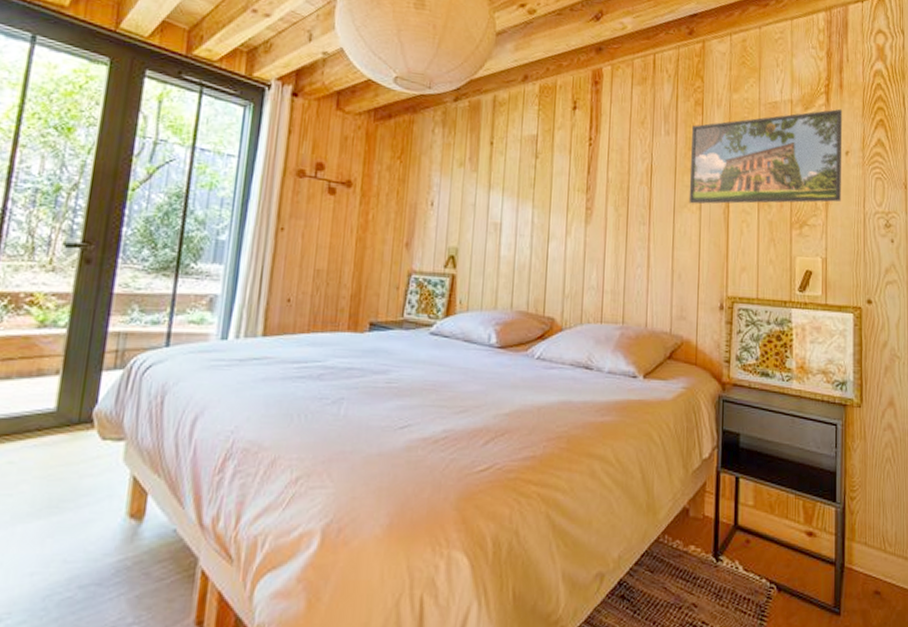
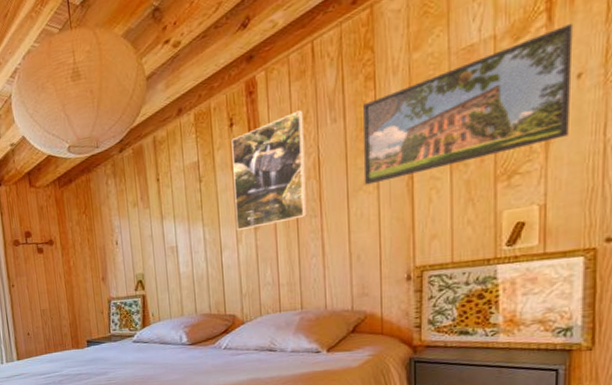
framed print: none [566,113,641,223] -> present [231,110,307,231]

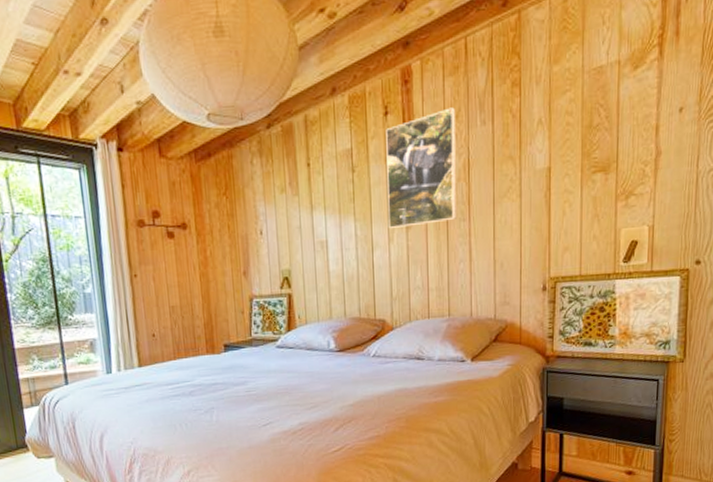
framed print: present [363,23,574,185] -> none [508,60,678,192]

